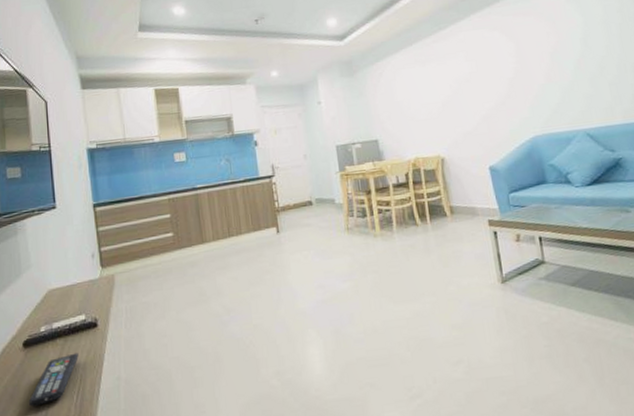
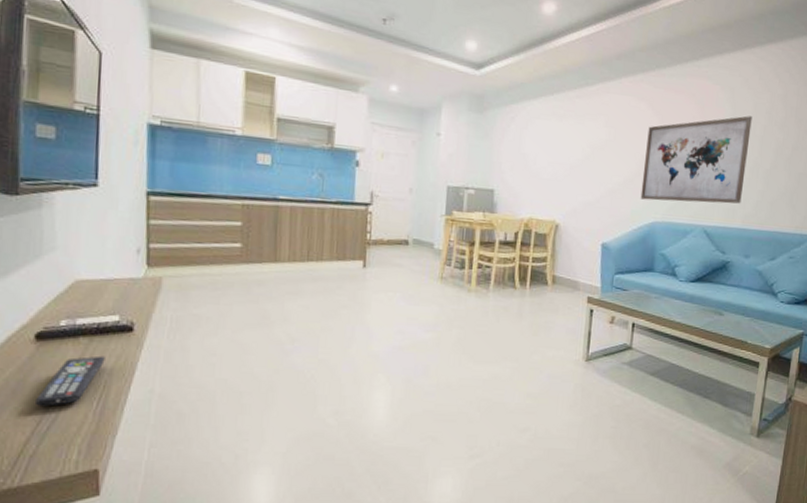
wall art: none [506,18,617,118] -> present [640,116,752,204]

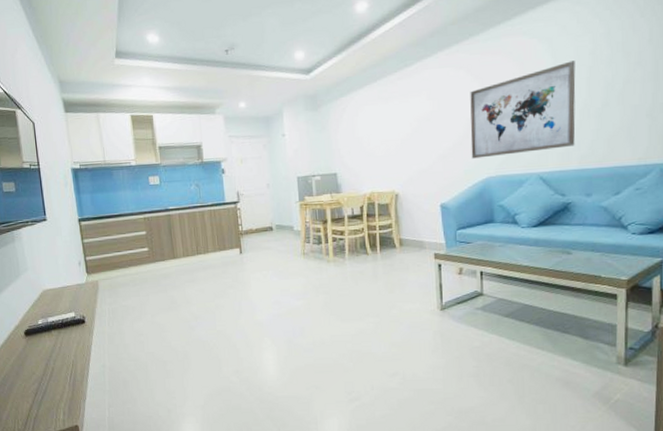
remote control: present [34,355,105,406] -> none [31,343,71,382]

